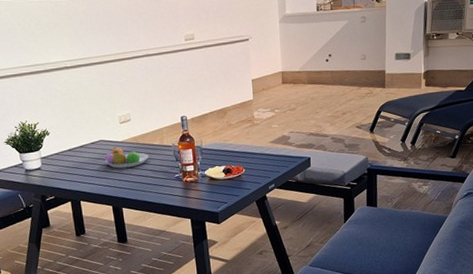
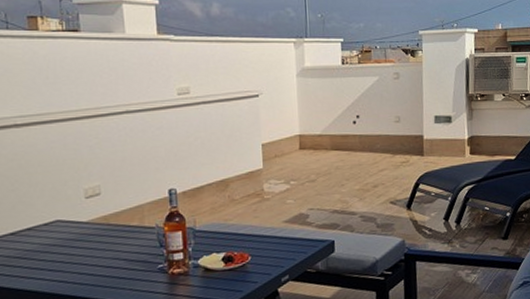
fruit bowl: present [104,147,149,169] -> none [61,229,123,258]

